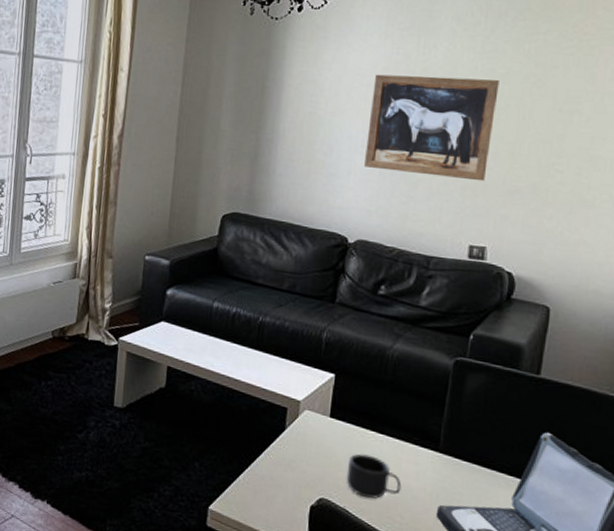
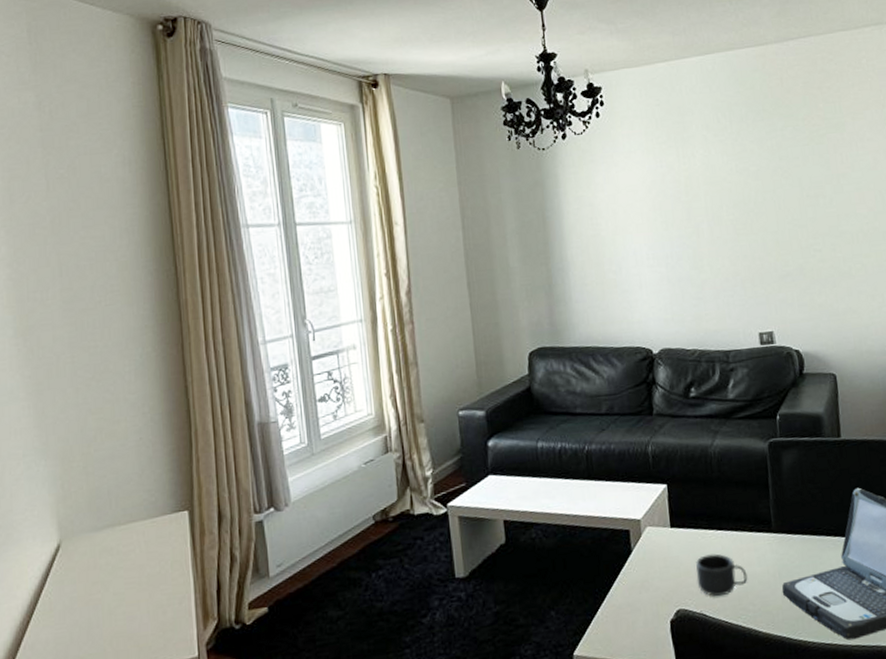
wall art: present [364,74,499,182] -> none [645,178,761,278]

